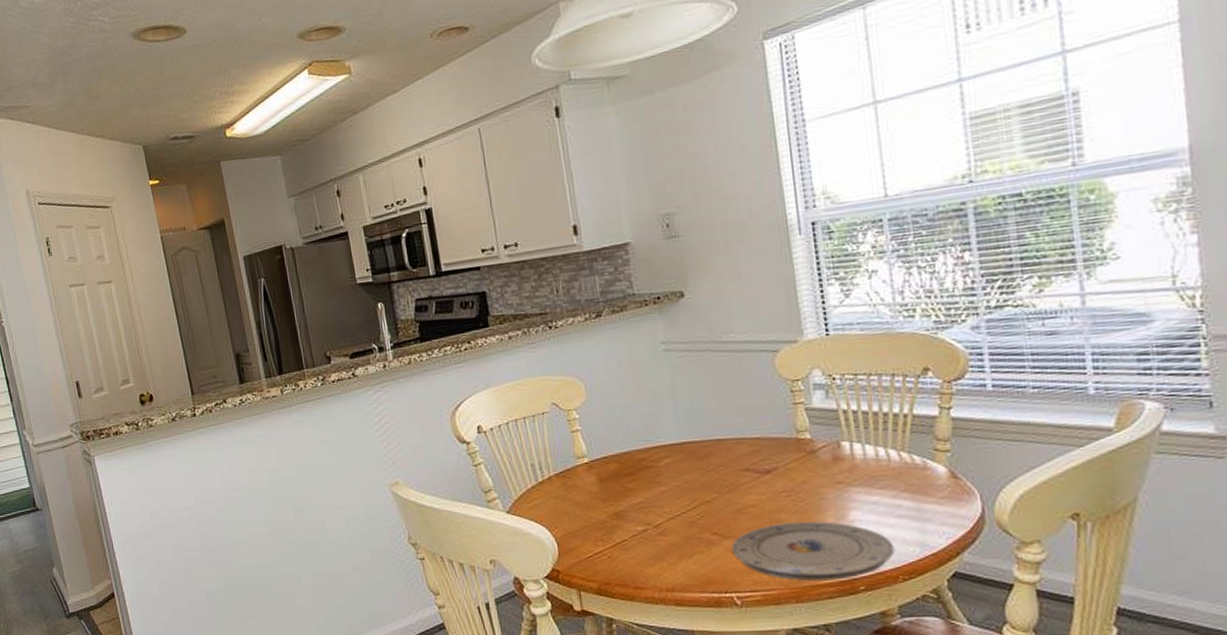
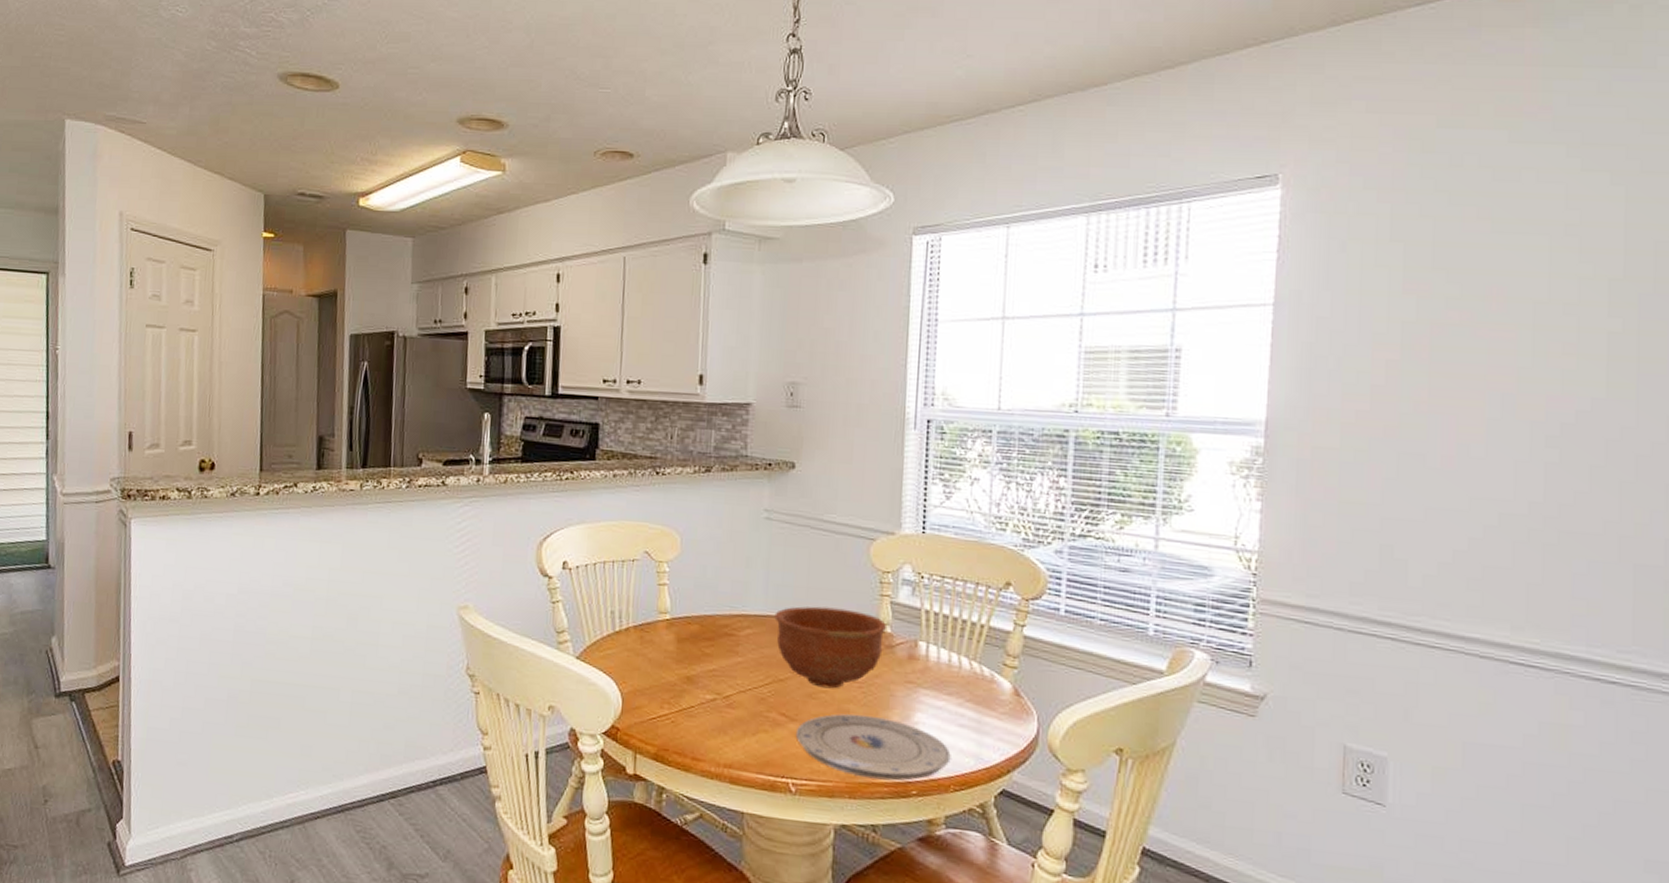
bowl: none [690,423,807,503] -> present [774,606,888,689]

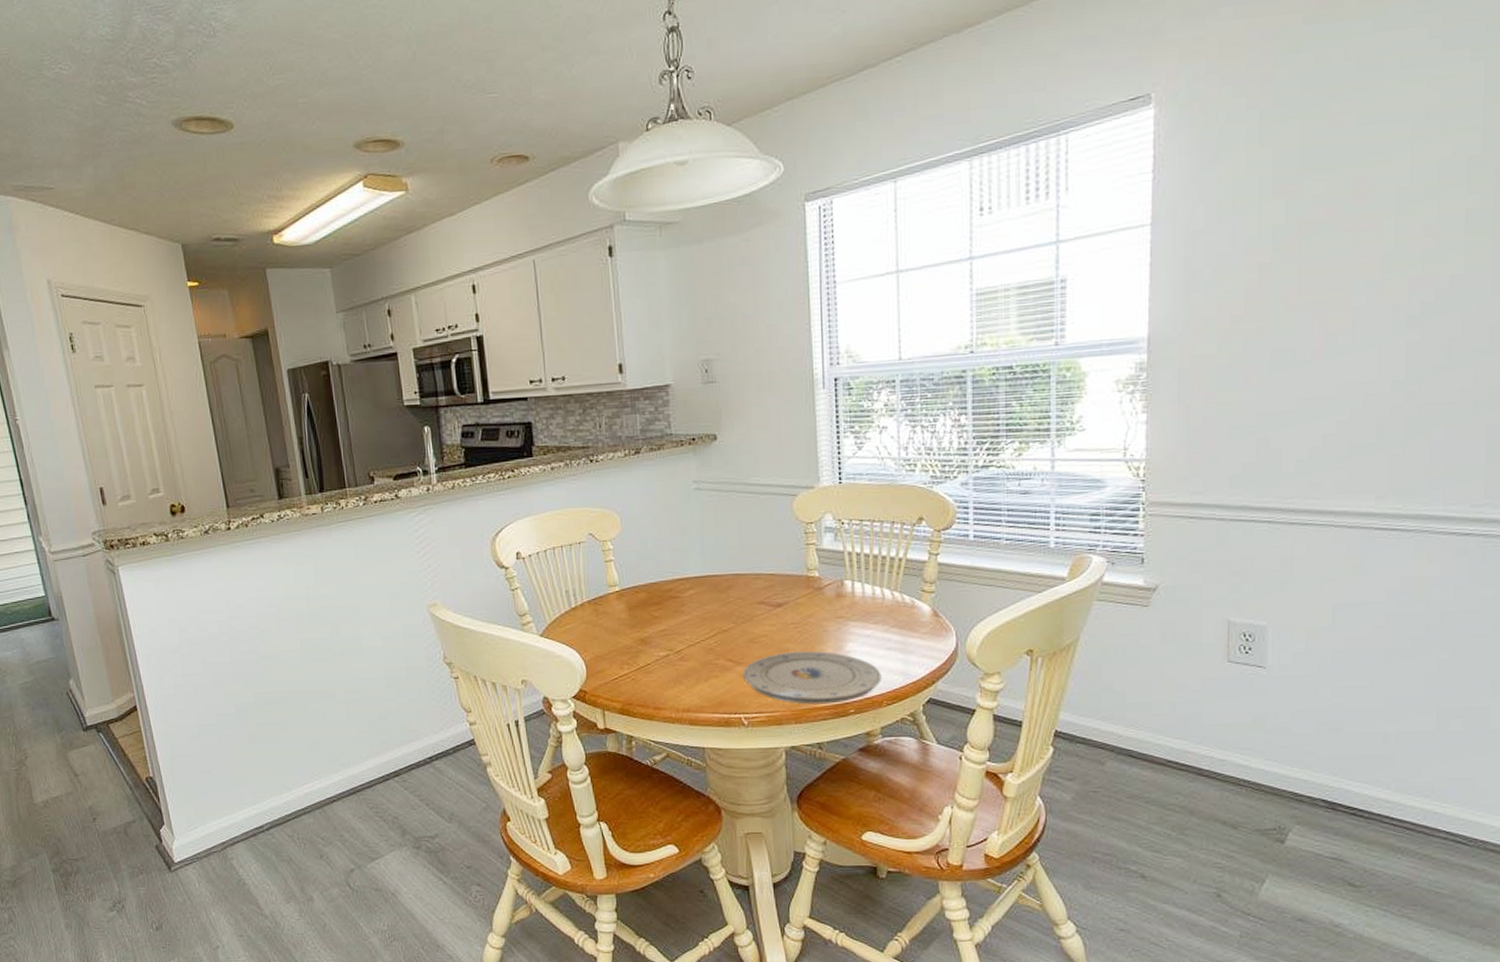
bowl: present [774,606,888,689] -> none [713,560,815,633]

